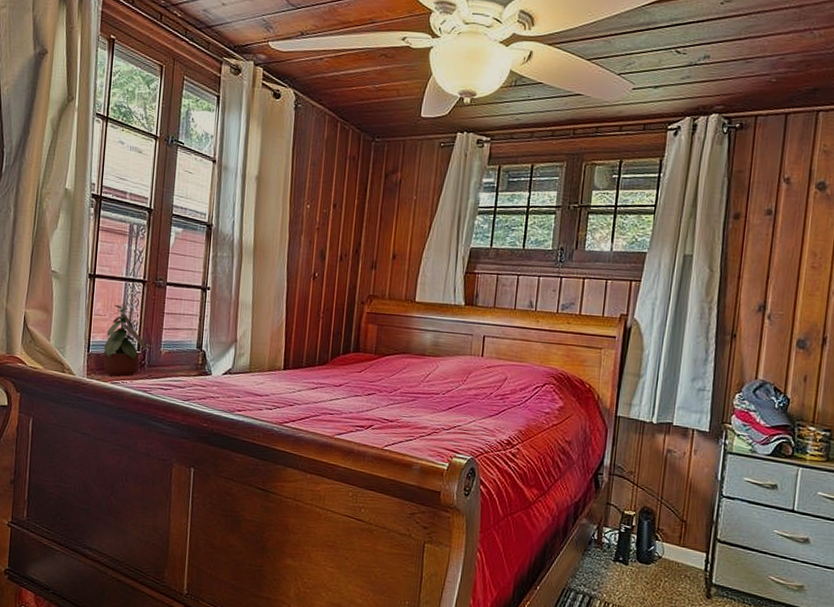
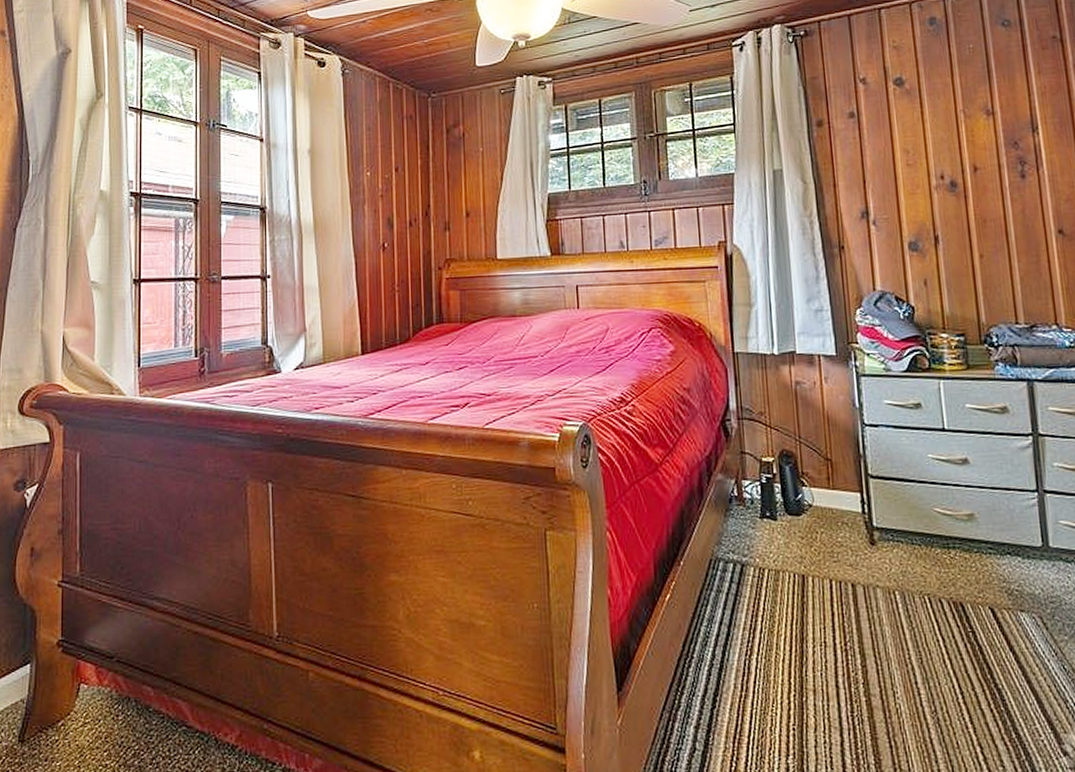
potted plant: present [102,302,147,377] -> none [155,305,206,391]

